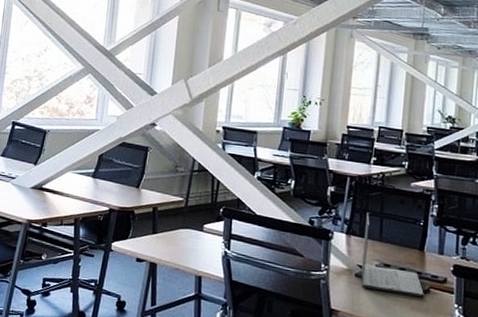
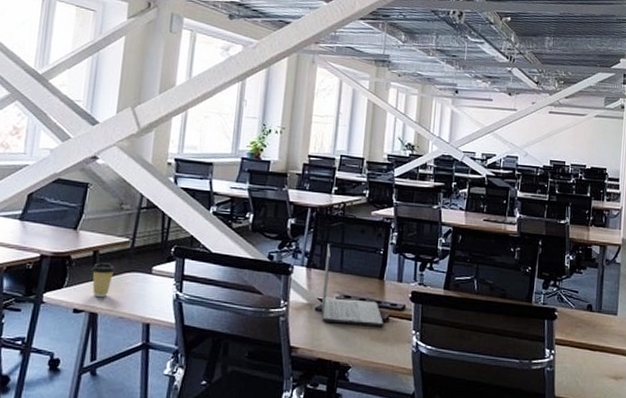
coffee cup: none [151,218,172,250] -> present [91,263,115,298]

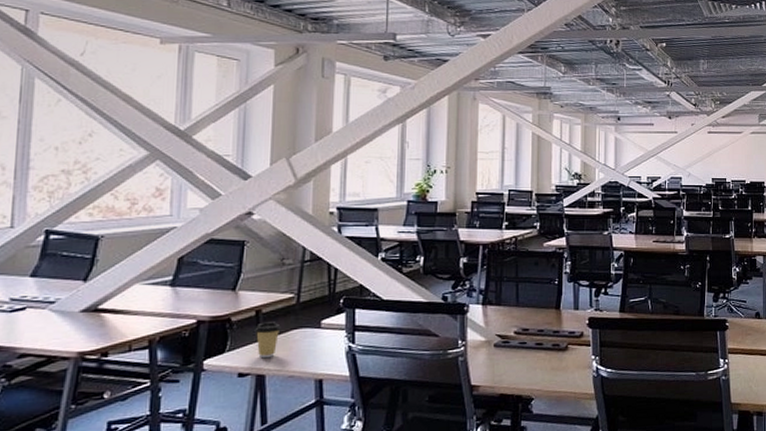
laptop: present [321,244,383,326] -> none [499,279,563,357]

